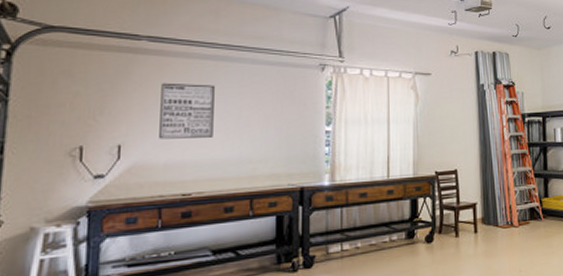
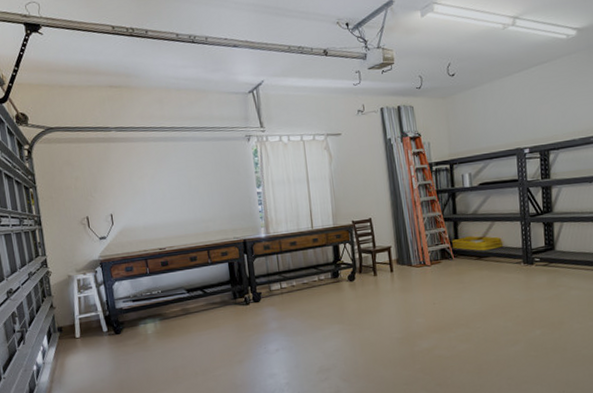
wall art: present [159,82,215,139] -> none [131,162,174,208]

